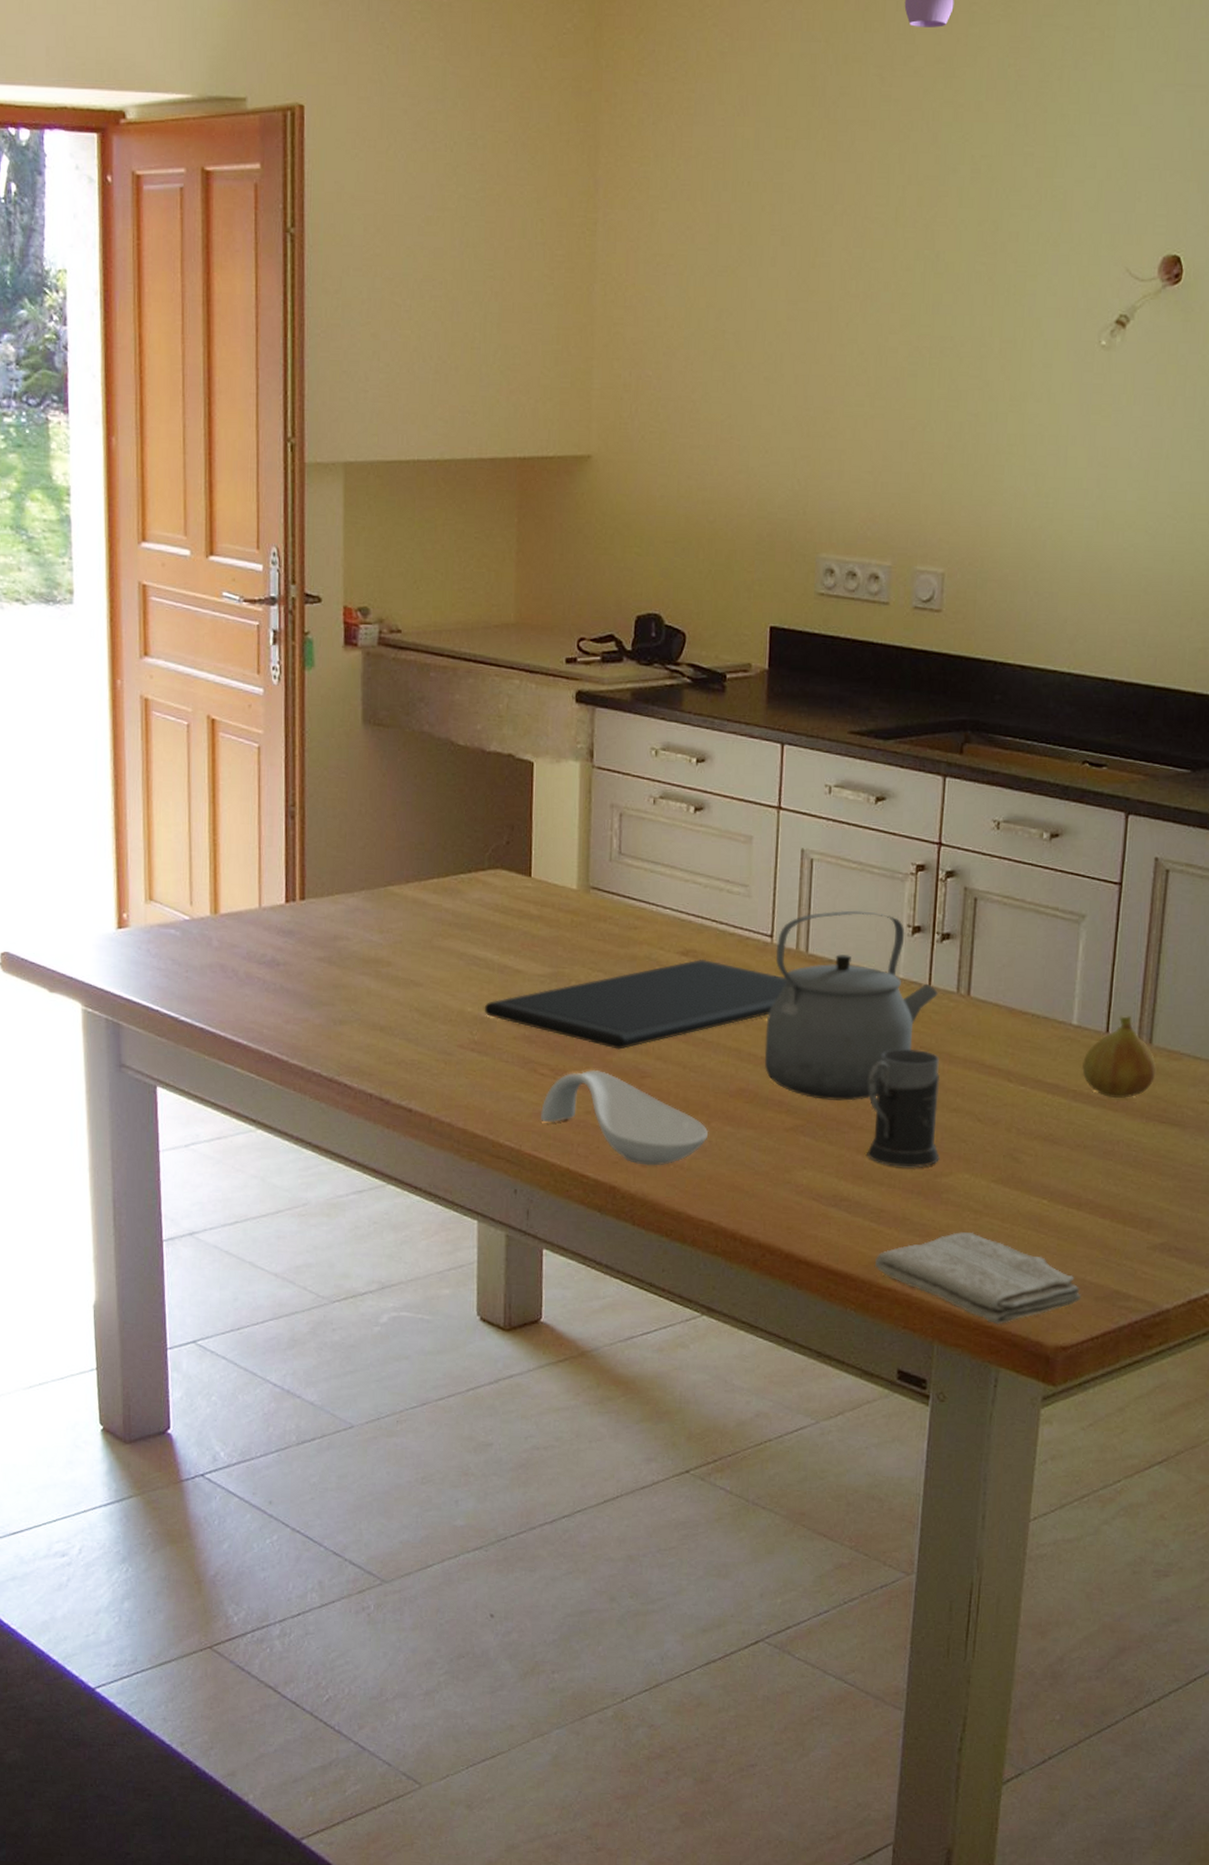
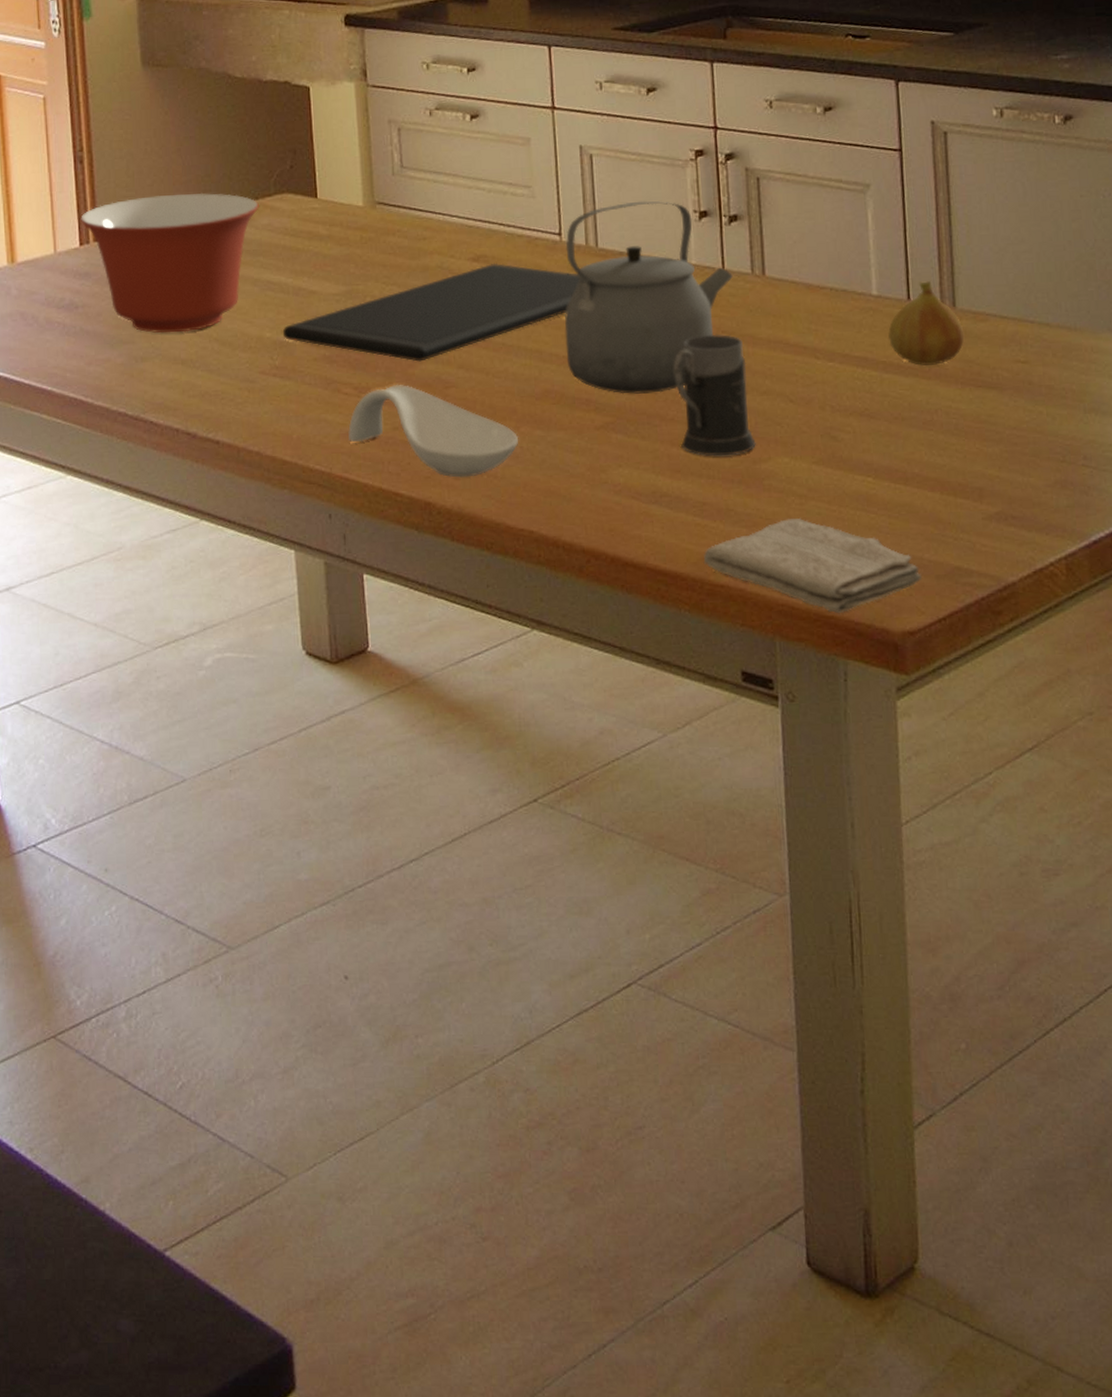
mixing bowl: none [288,859,471,1000] -> present [80,192,259,334]

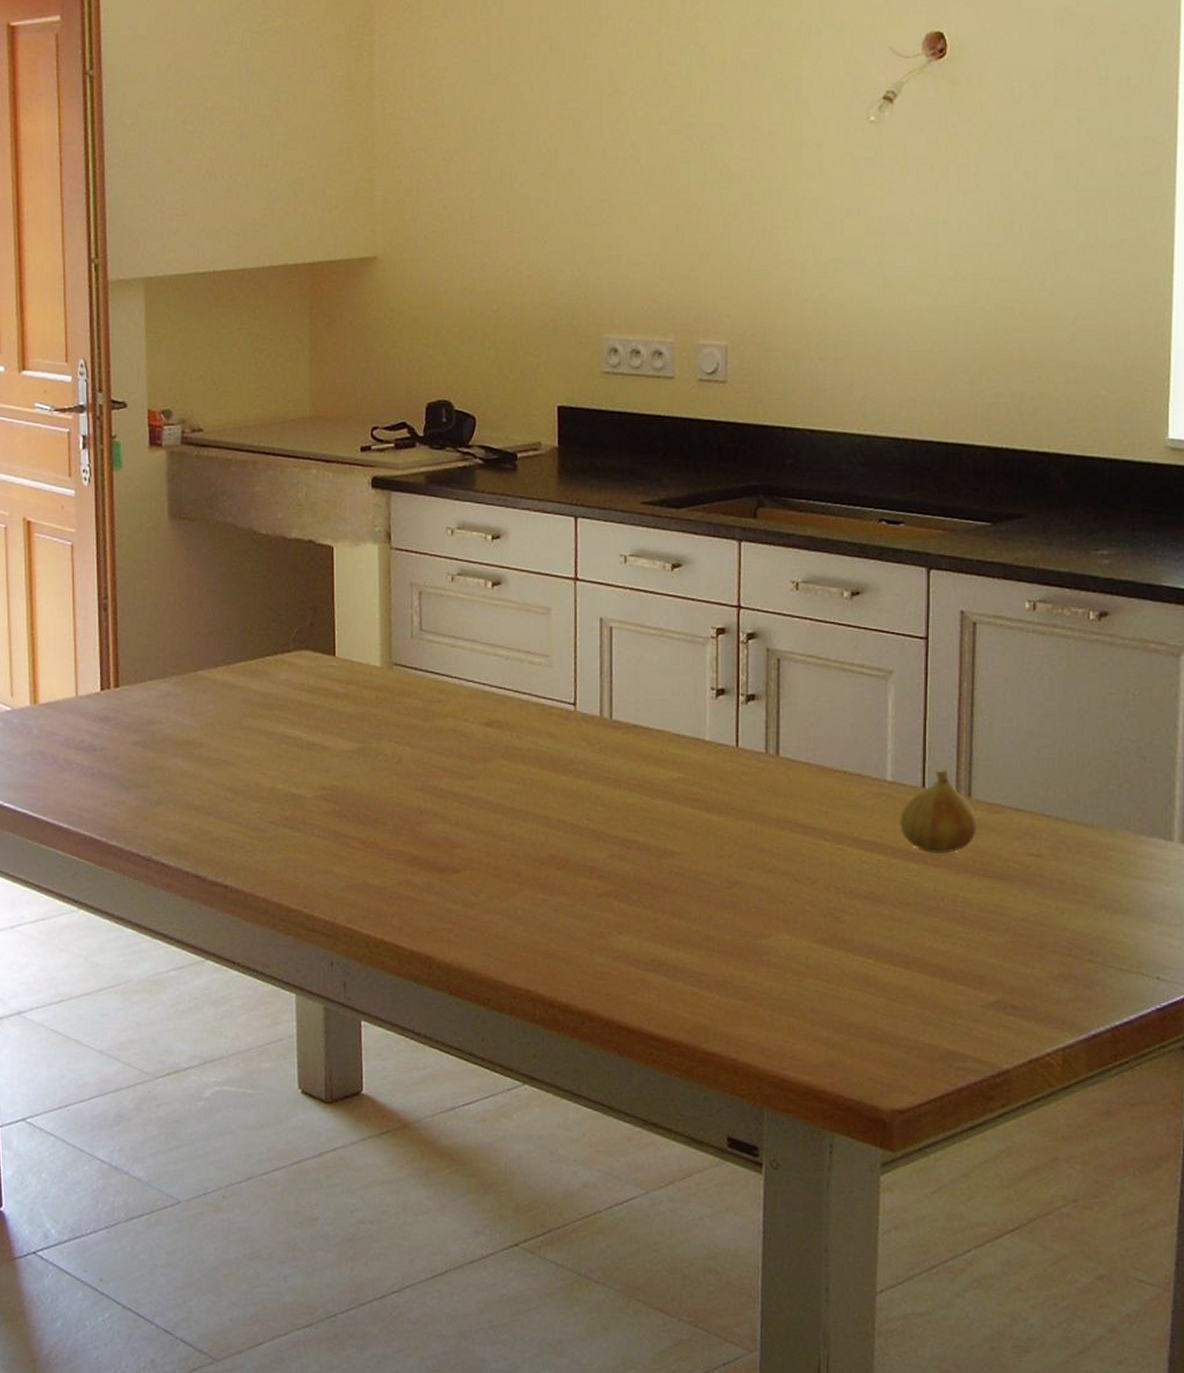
mixing bowl: present [80,192,259,334] -> none [103,645,277,780]
cutting board: present [282,263,580,362] -> none [294,729,592,821]
spoon rest: present [348,384,519,478] -> none [354,841,522,935]
tea kettle: present [564,200,733,394] -> none [573,676,746,865]
mug: present [673,334,756,457] -> none [680,810,758,930]
washcloth: present [703,517,923,614] -> none [697,993,916,1089]

